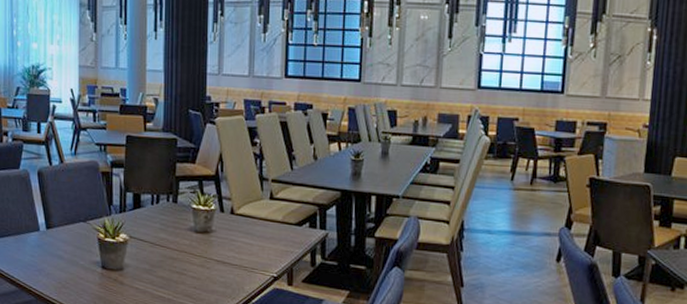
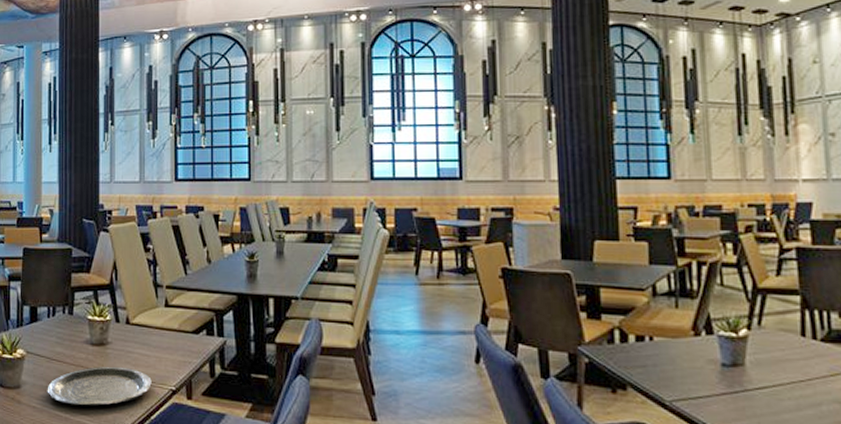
plate: none [150,253,254,289] -> present [47,366,152,406]

